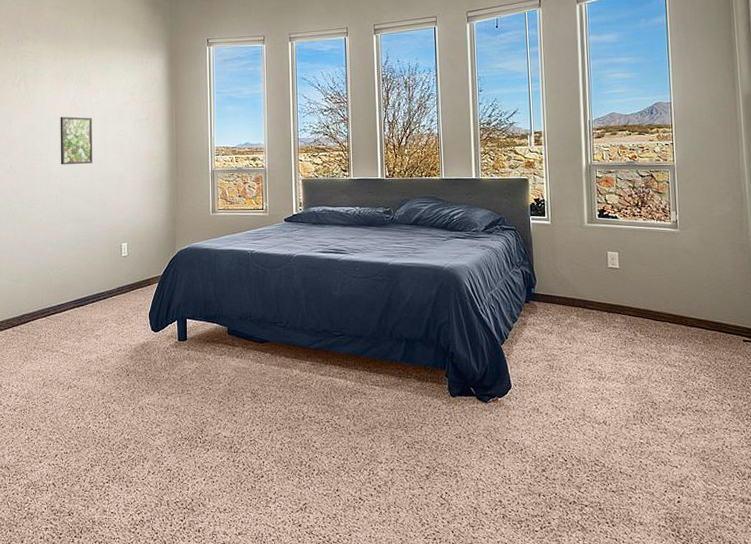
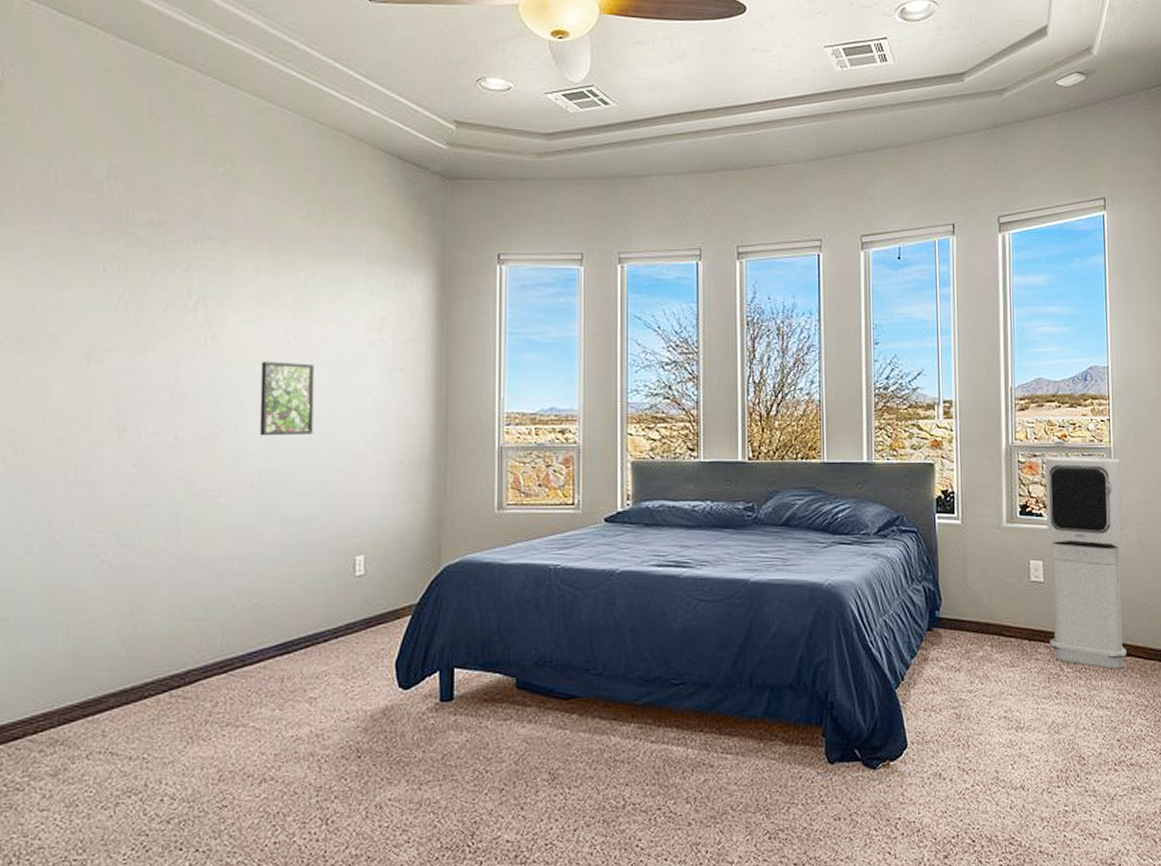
air purifier: none [618,171,691,337] -> present [1044,455,1127,670]

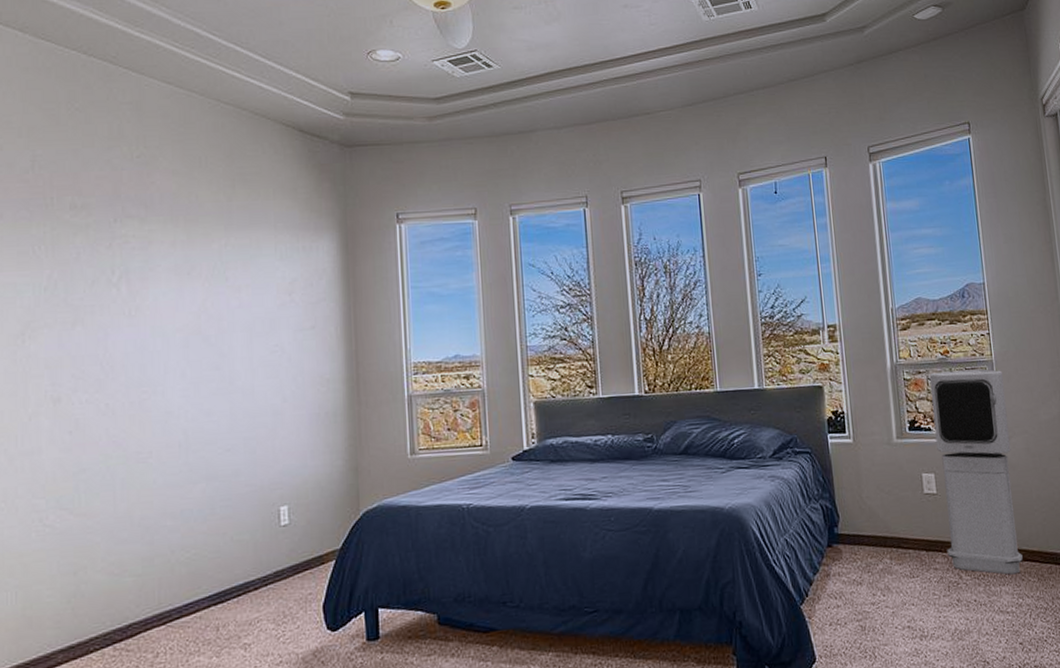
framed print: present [259,361,315,436] -> none [182,328,234,399]

